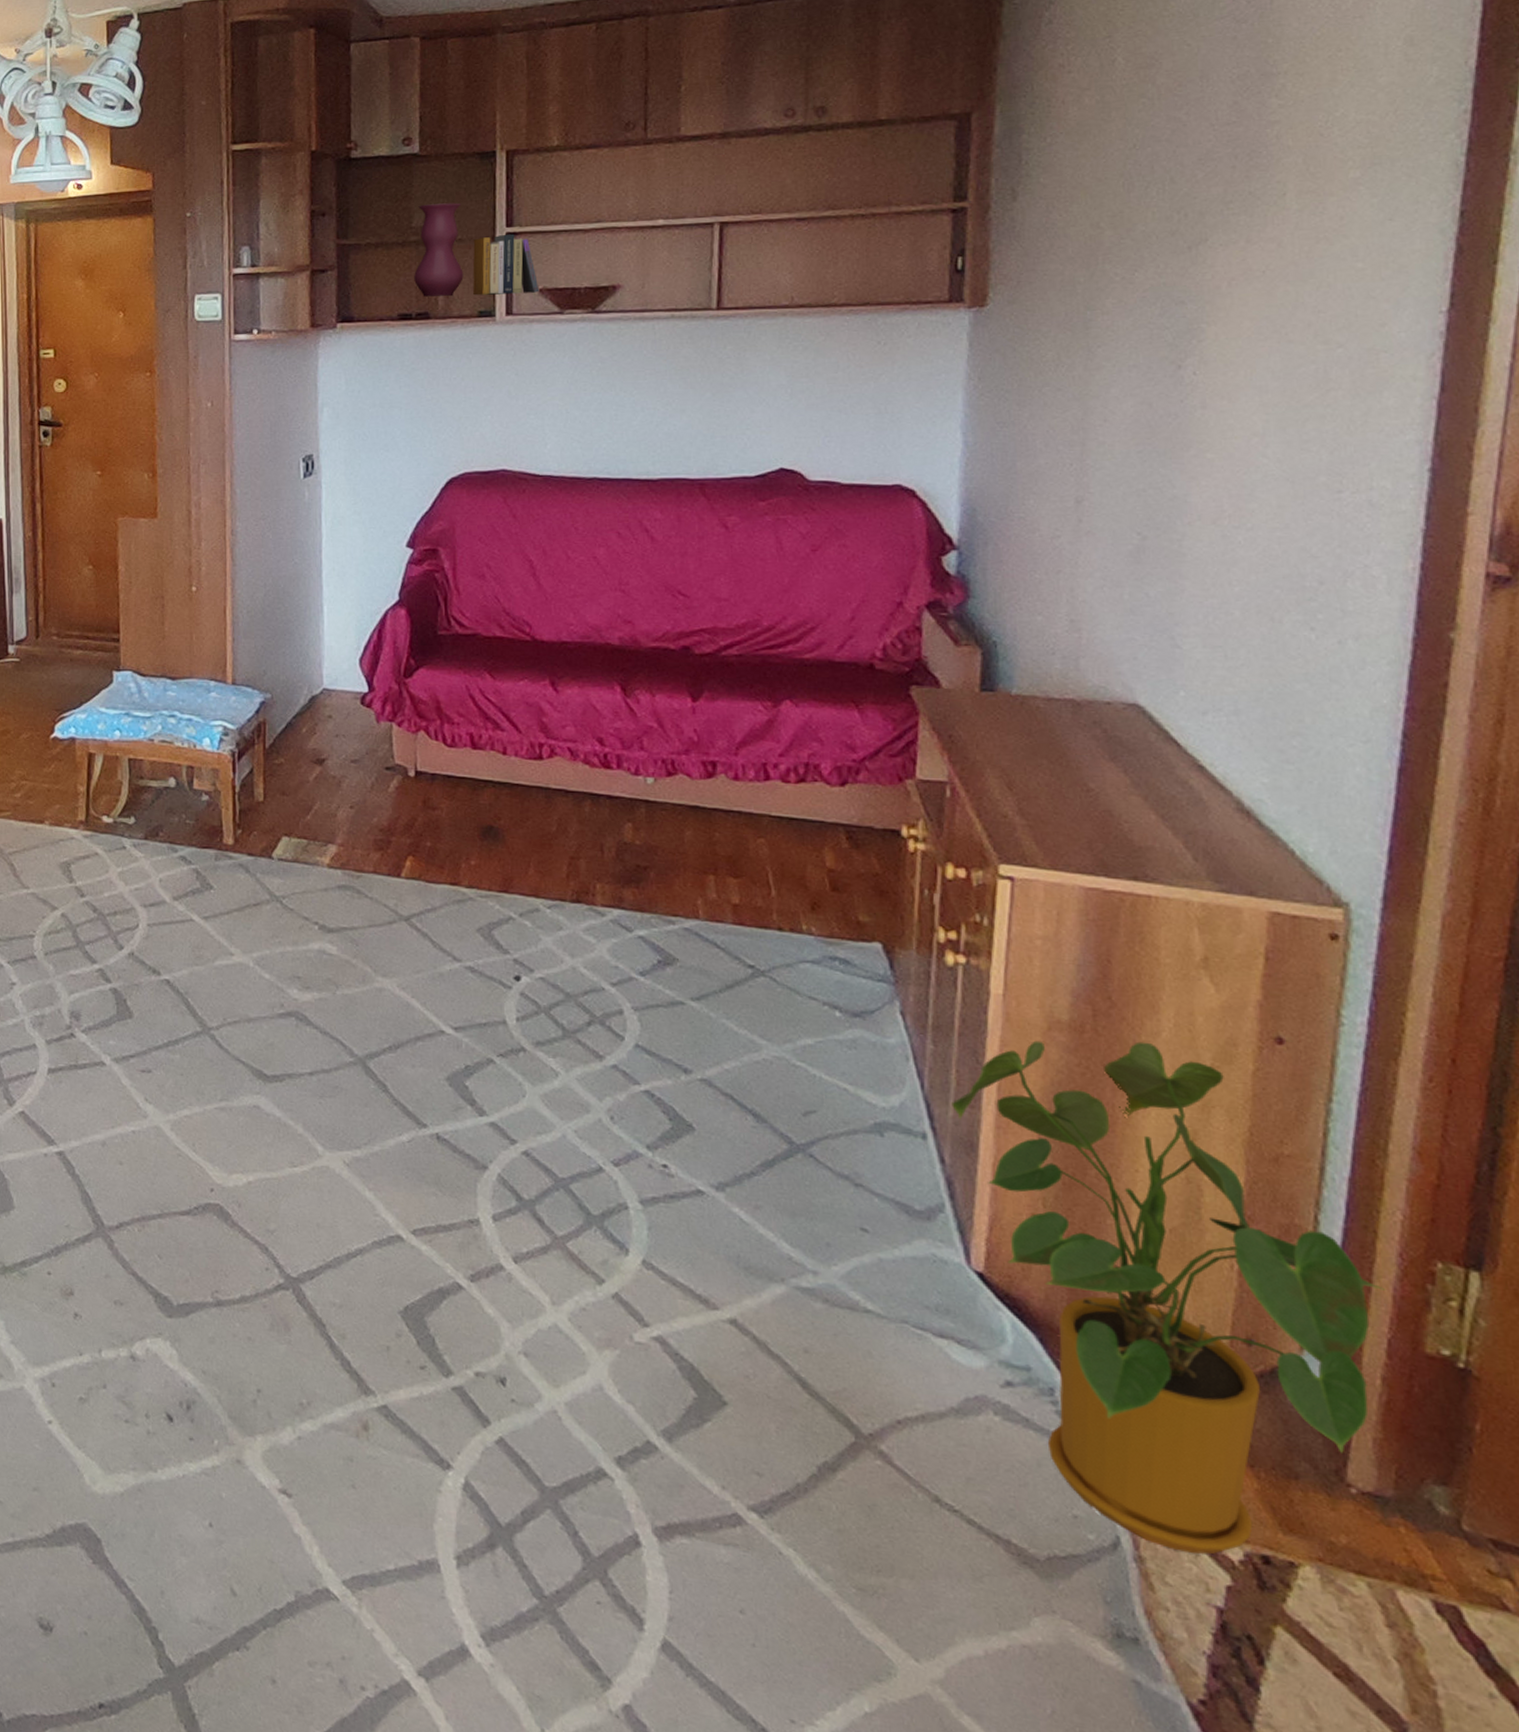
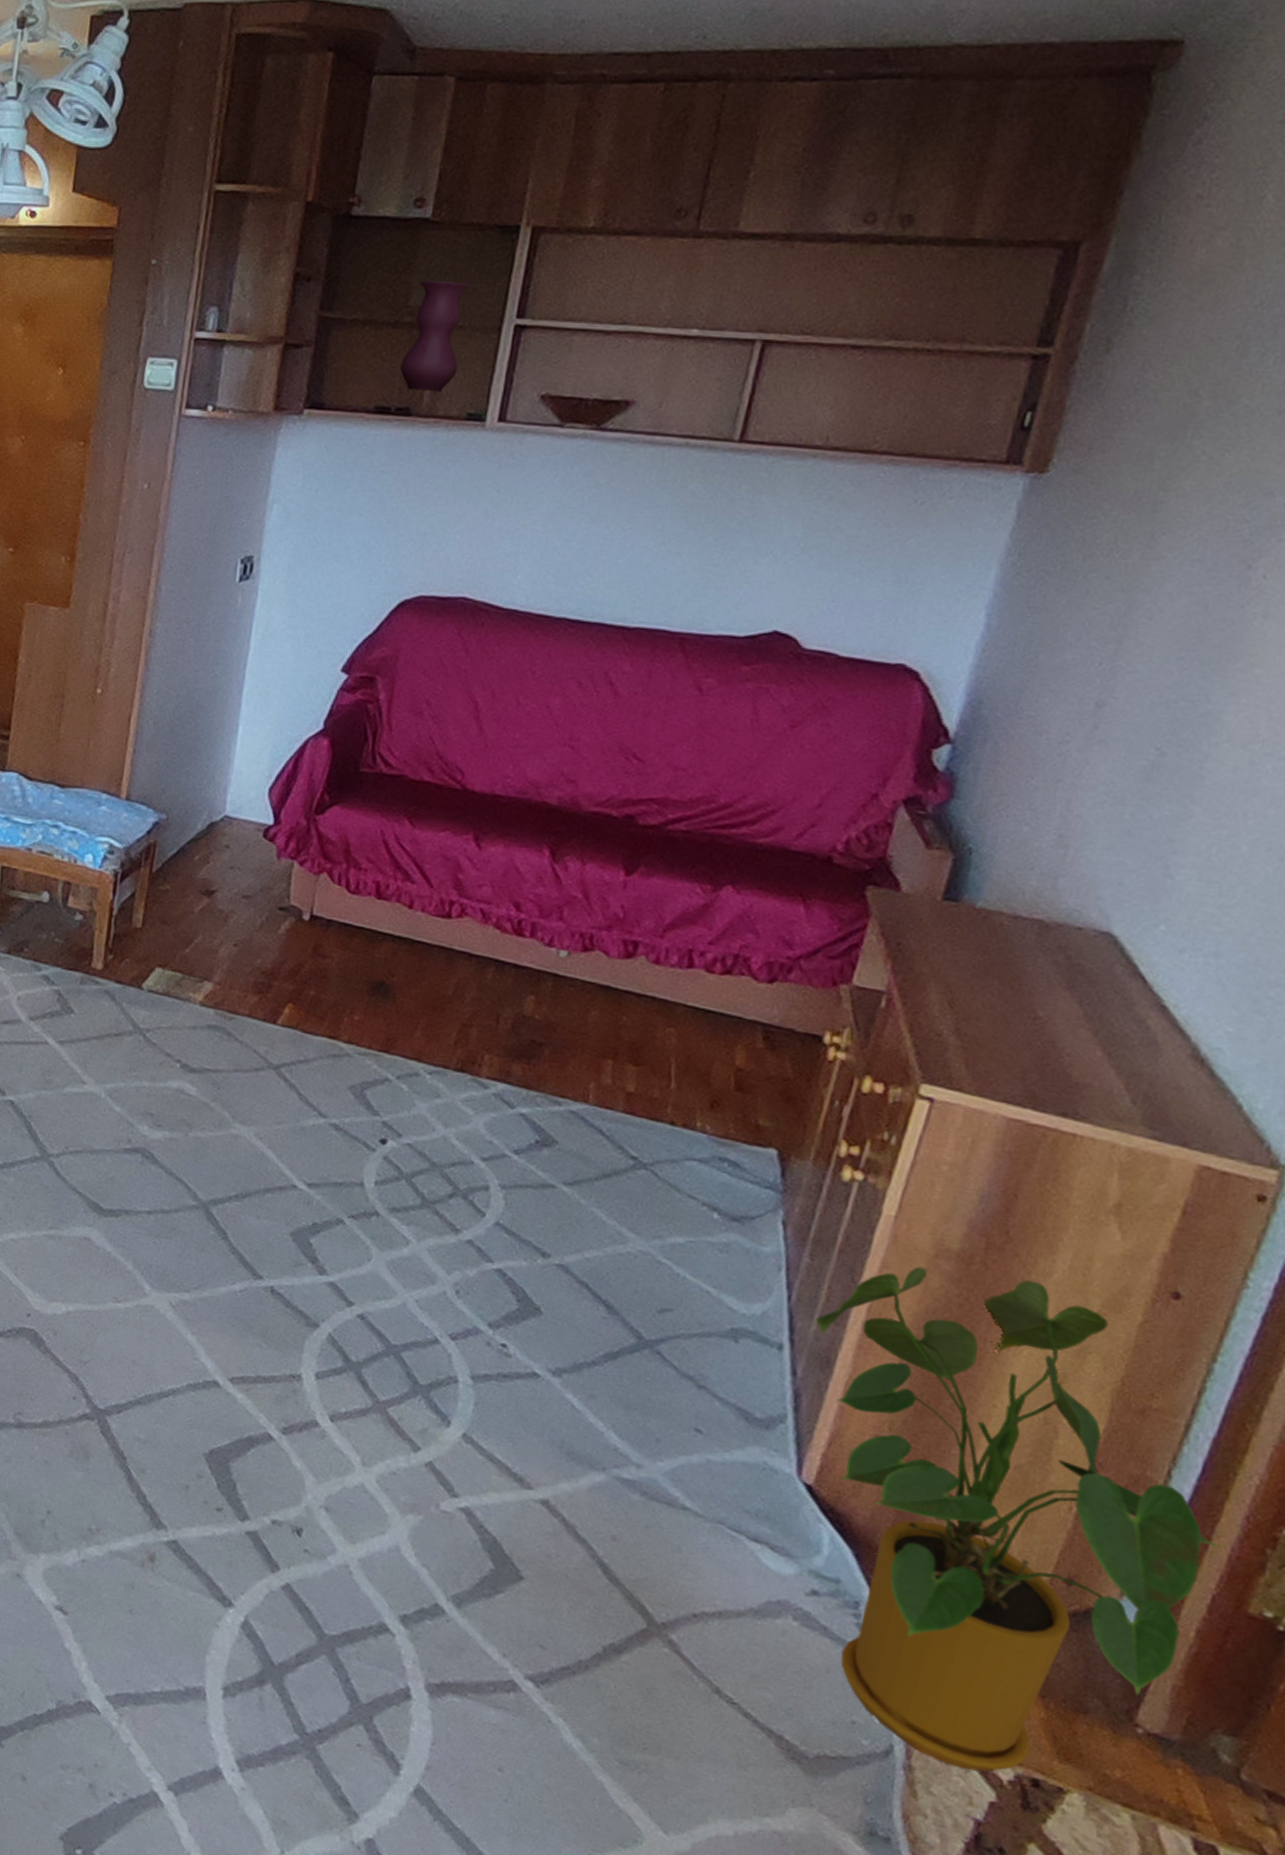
books: present [473,233,540,296] -> none [465,326,542,399]

